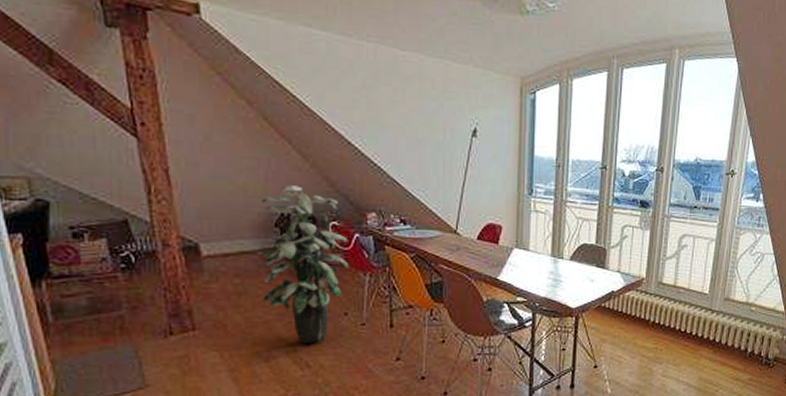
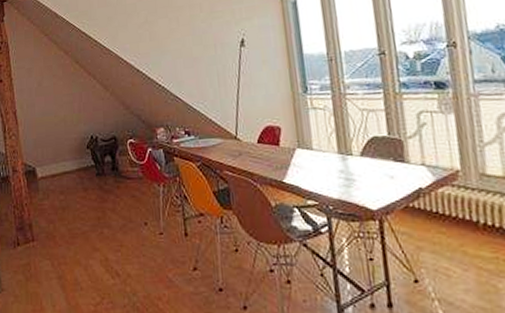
indoor plant: present [256,185,349,343] -> none [74,112,146,253]

